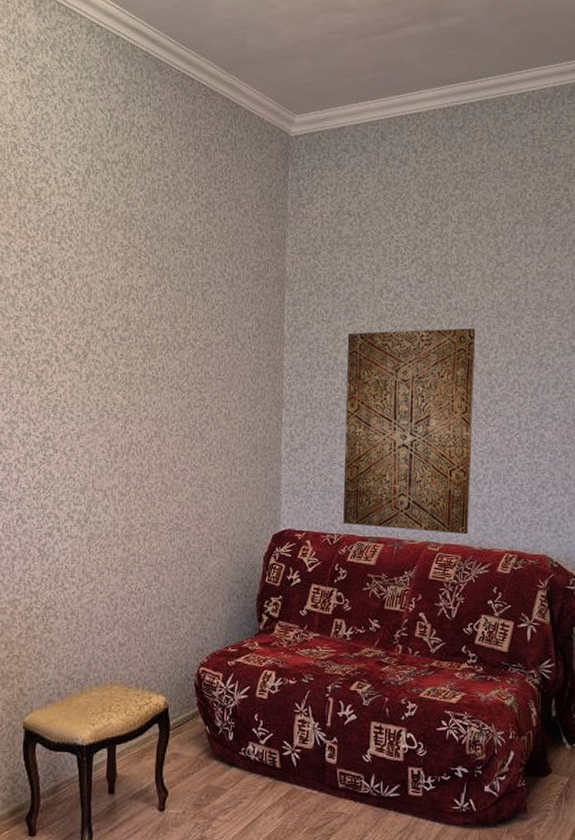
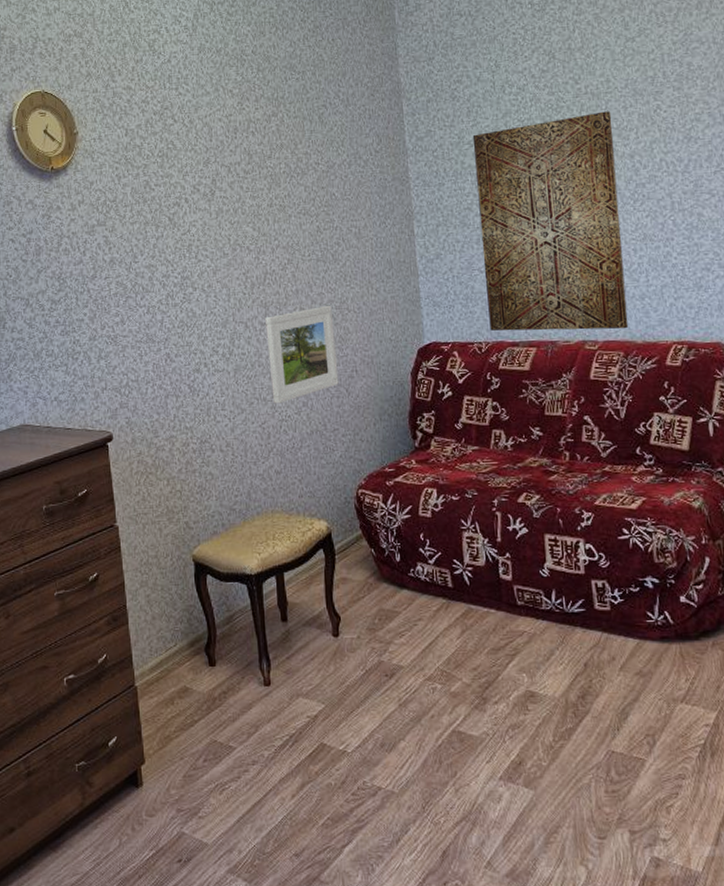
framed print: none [124,482,194,576] -> present [265,305,339,404]

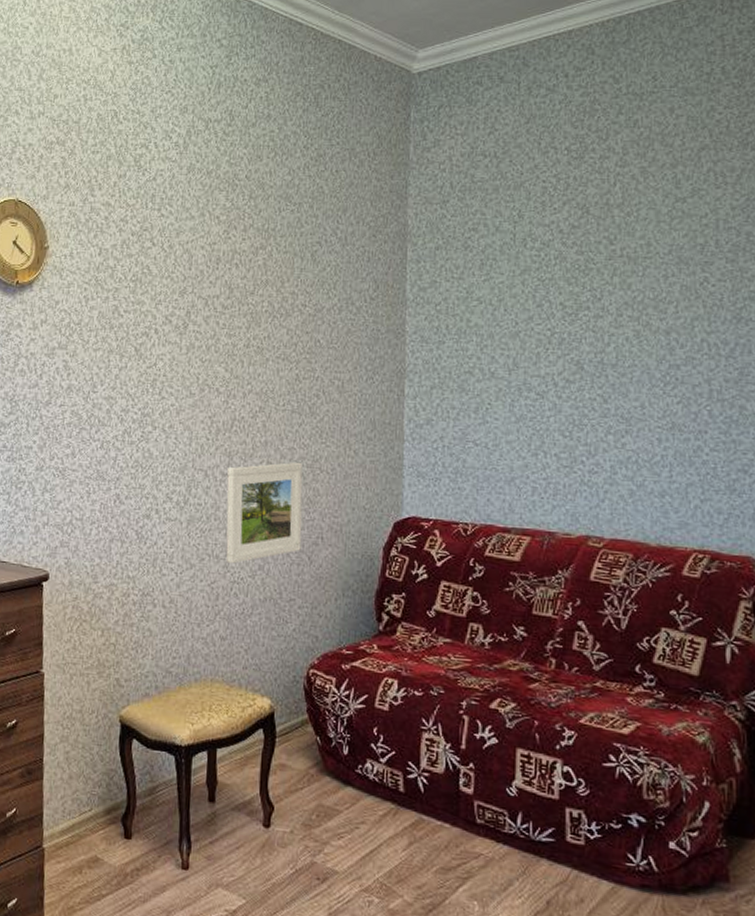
wall art: present [472,111,629,331] -> none [479,278,649,528]

